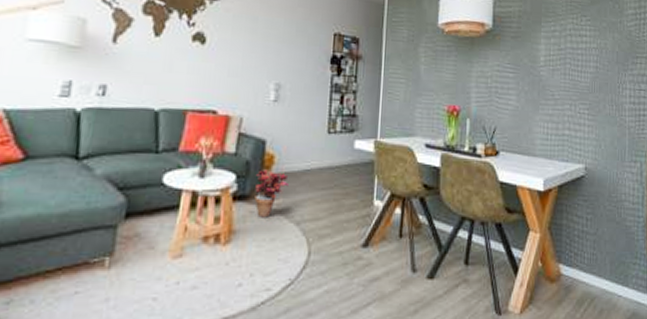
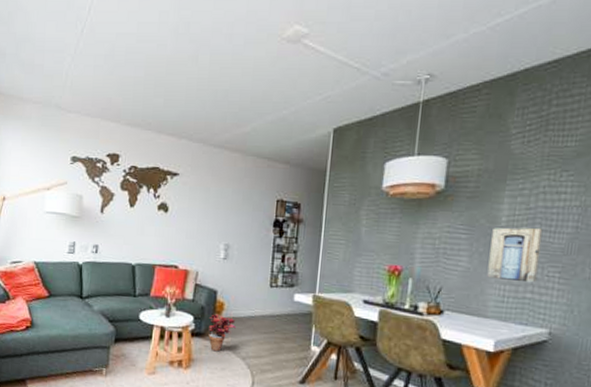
wall art: none [533,67,573,120] -> present [487,227,543,283]

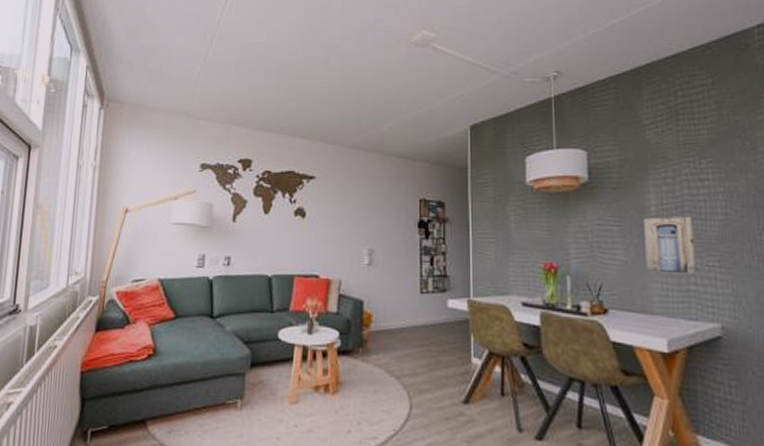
potted plant: present [208,314,236,352] -> none [357,327,387,372]

